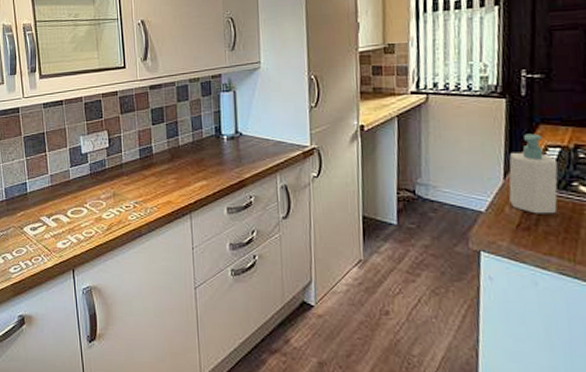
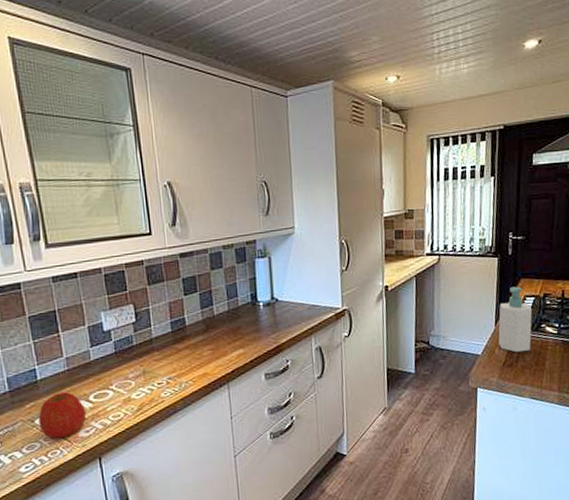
apple: none [26,206,64,247] -> present [38,392,87,439]

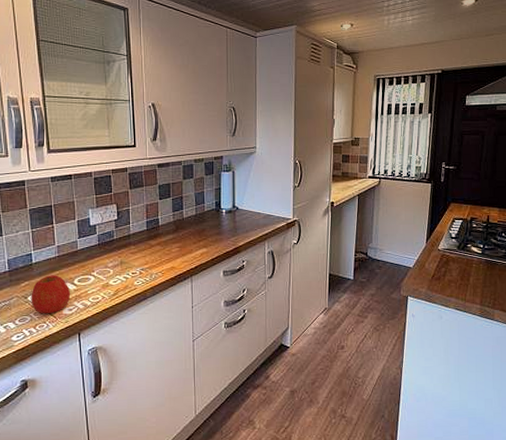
soap bottle: present [498,286,533,353] -> none [429,209,460,268]

